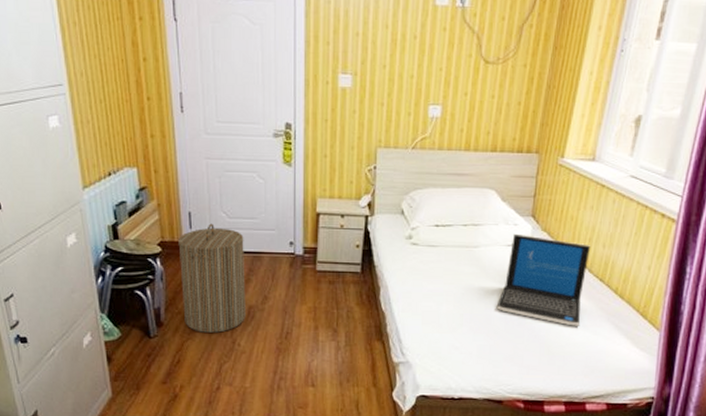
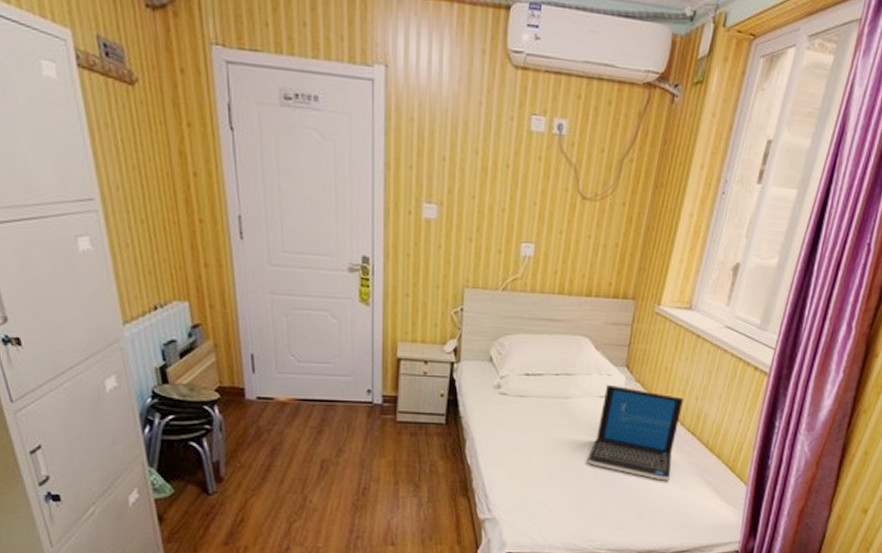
laundry hamper: present [178,223,246,333] -> none [239,367,318,489]

